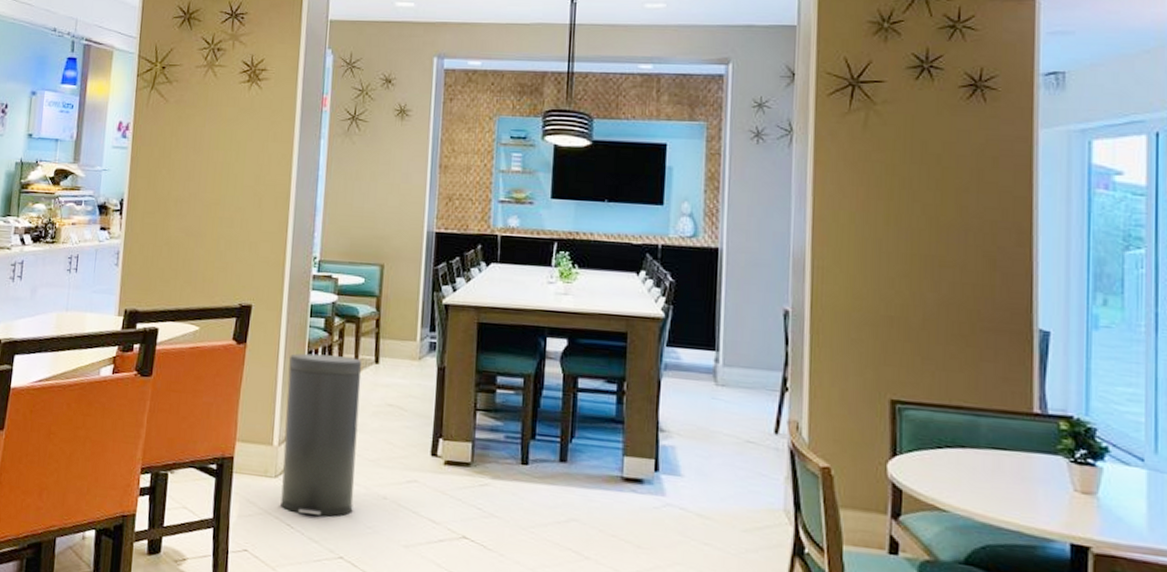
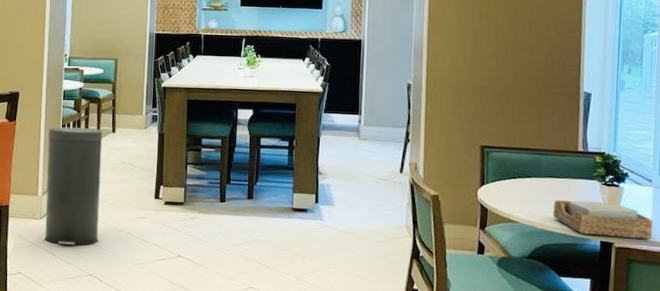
napkin holder: none [998,481,1149,546] -> present [552,200,654,240]

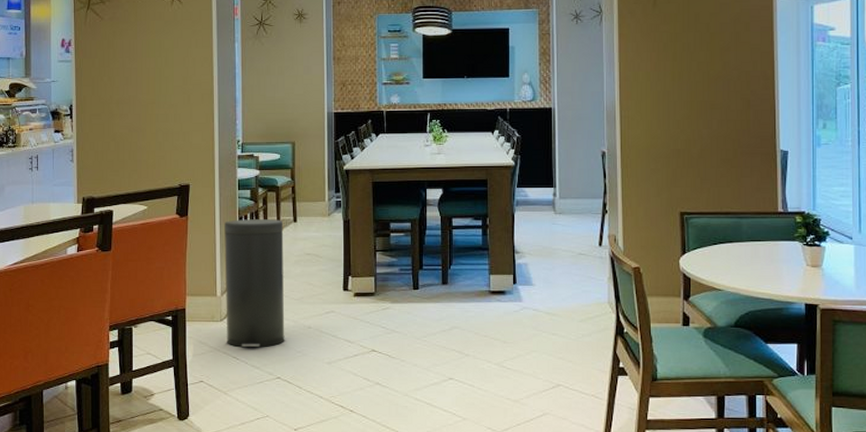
napkin holder: present [552,200,654,240] -> none [756,262,856,300]

